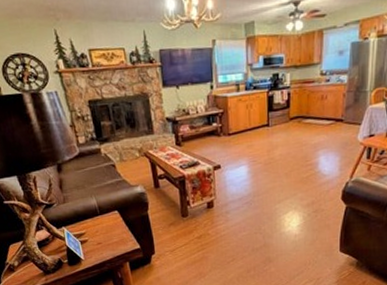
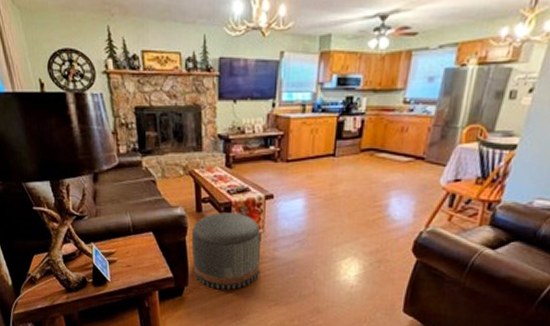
pouf: none [152,185,217,254] -> present [191,212,261,290]

